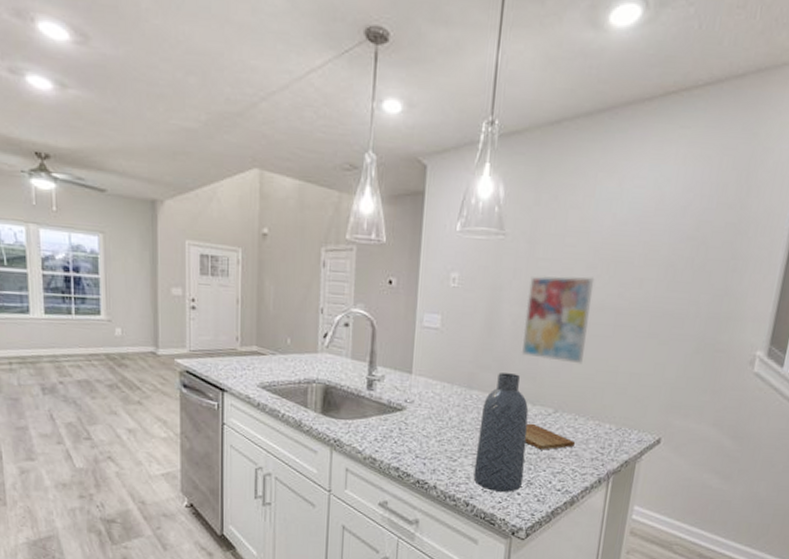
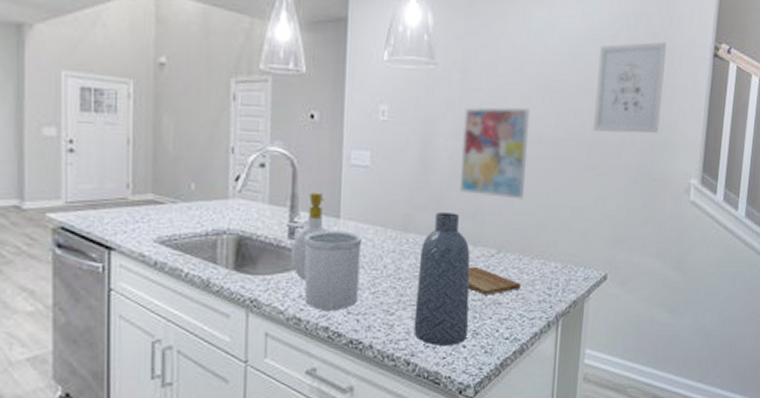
soap bottle: none [368,350,401,425] -> present [290,192,328,279]
utensil holder: none [379,384,431,453] -> present [304,230,363,309]
wall art: none [657,211,742,304] -> present [593,41,666,134]

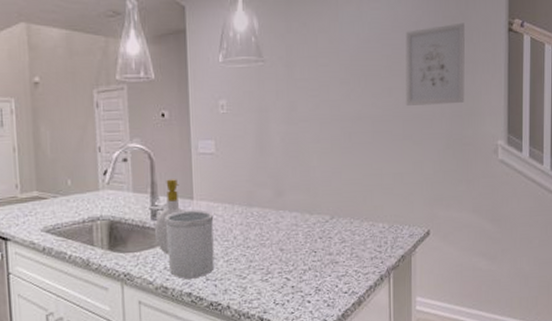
vase: present [414,212,470,346] -> none [263,187,312,303]
wall art: present [459,106,531,200] -> none [291,91,350,171]
cutting board: present [467,266,522,295] -> none [306,231,355,256]

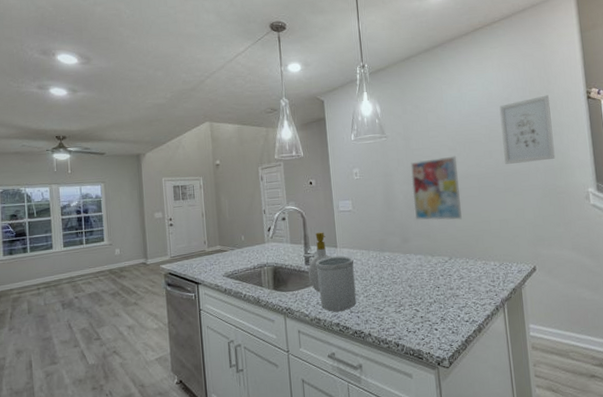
wall art: none [291,91,350,171] -> present [411,156,462,221]

